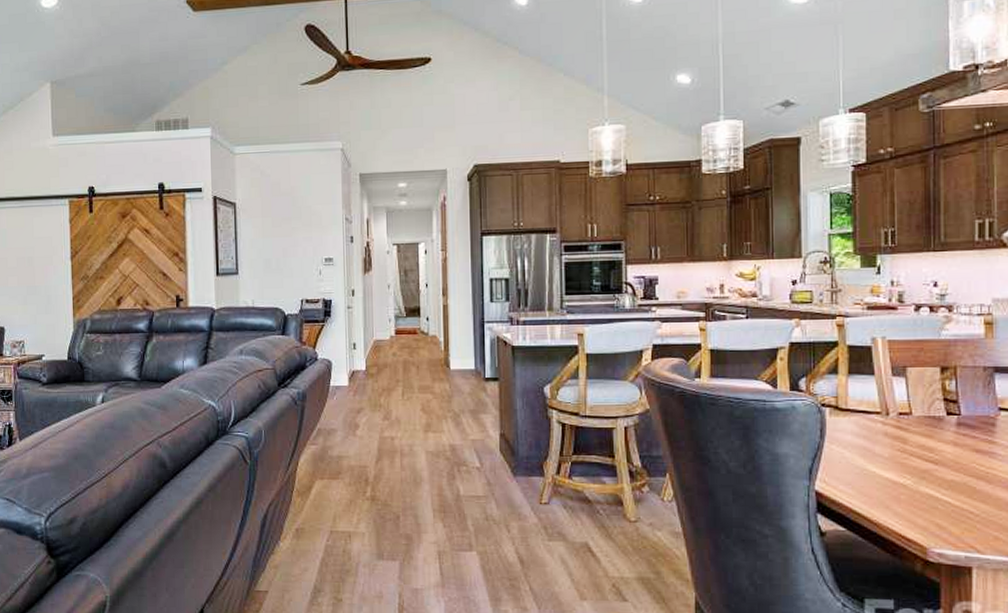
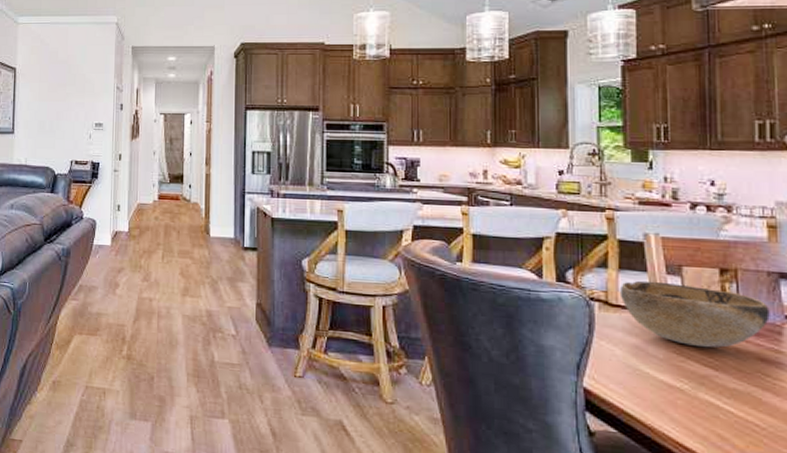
decorative bowl: none [849,383,985,444] -> present [619,280,770,348]

